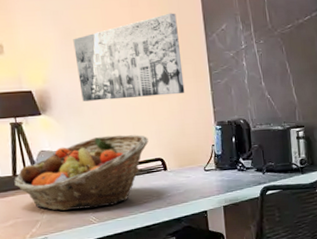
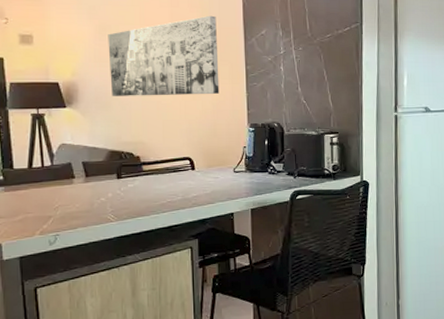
fruit basket: present [14,134,149,211] -> none [29,132,178,207]

